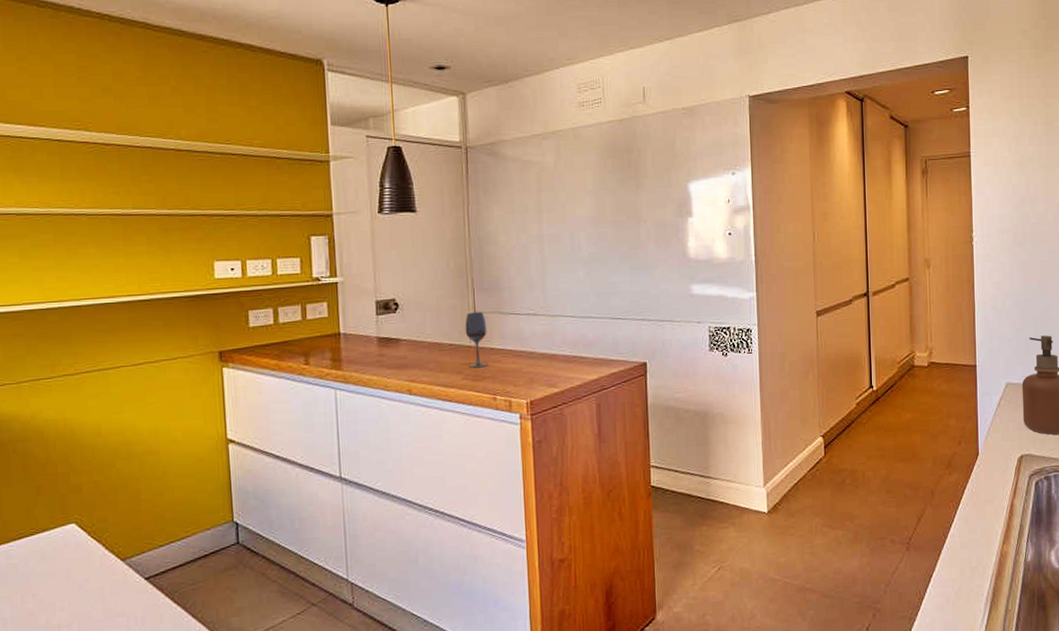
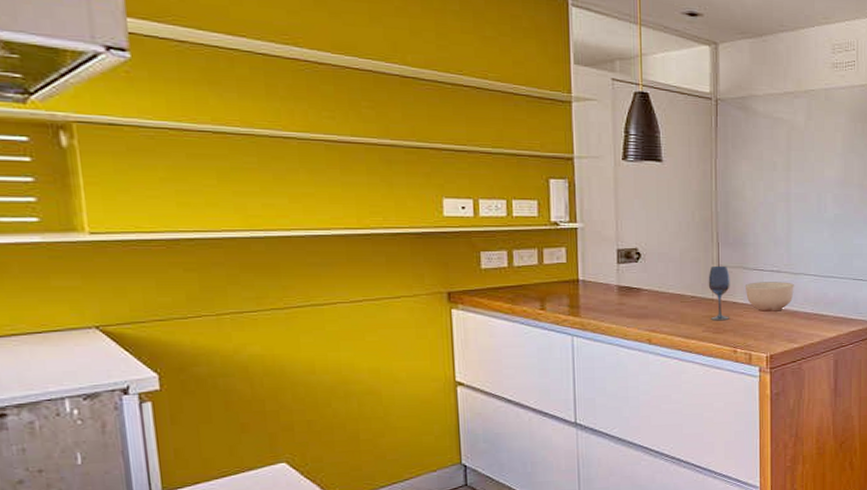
bowl: none [501,325,553,357] -> present [744,282,795,312]

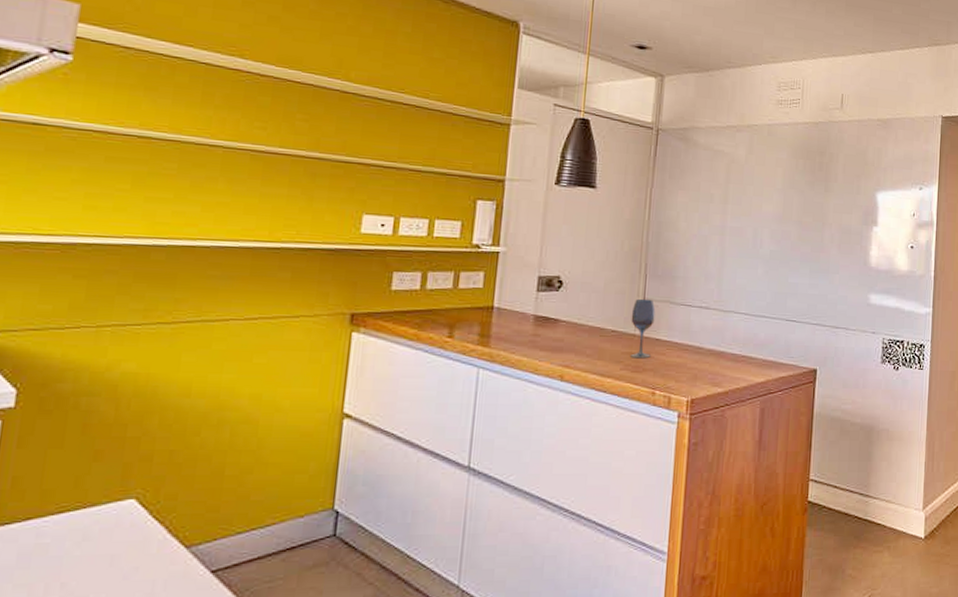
bowl: present [744,282,795,312] -> none [670,318,724,351]

